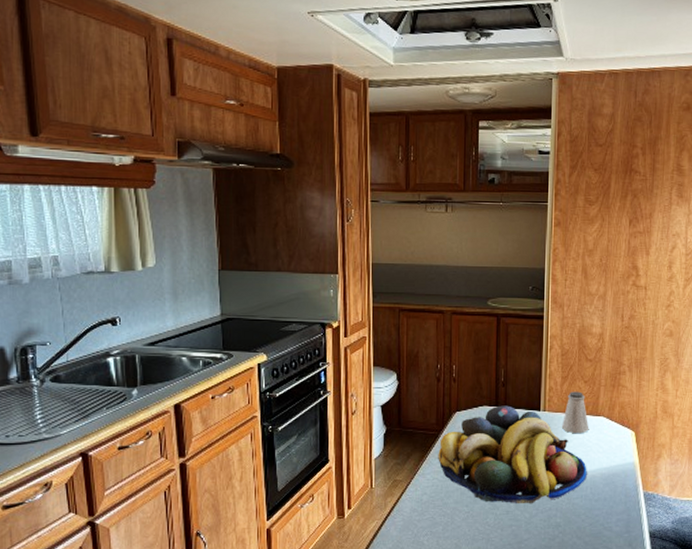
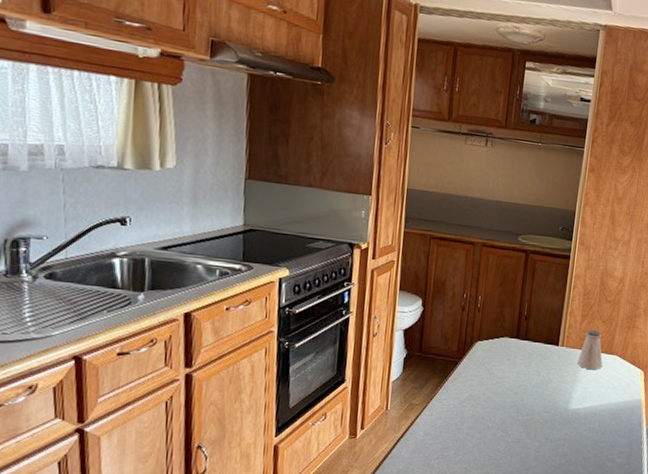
fruit bowl: present [438,405,587,504] -> none [456,338,597,434]

